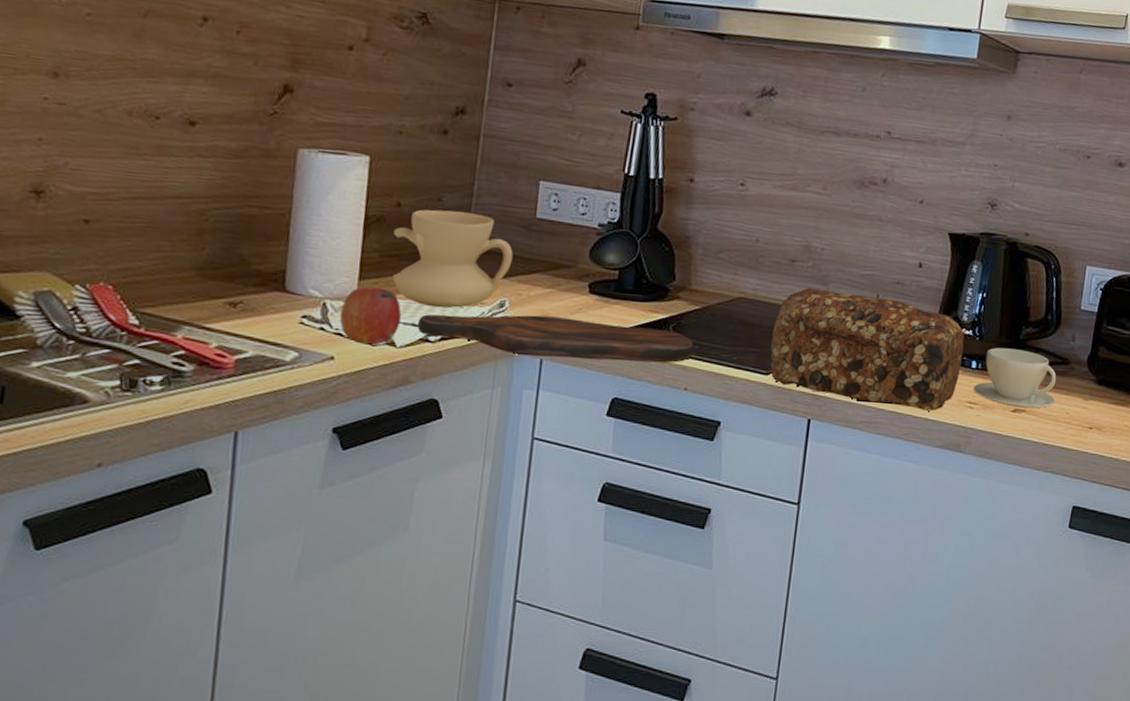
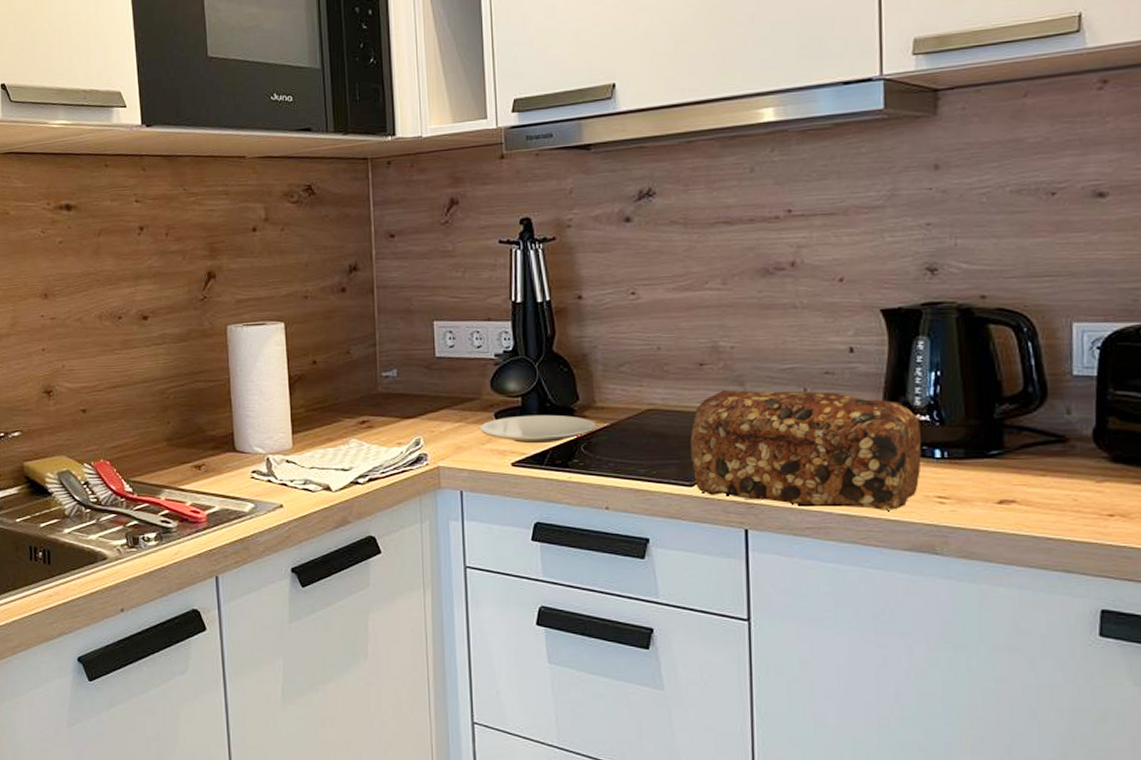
fruit: present [339,286,402,345] -> none [282,439,333,491]
ceramic jug: present [392,209,513,309] -> none [314,361,420,452]
cutting board: present [417,314,694,364] -> none [346,449,608,489]
plate: none [571,288,688,320] -> present [479,414,596,444]
teacup: present [973,347,1057,409] -> none [940,431,1056,498]

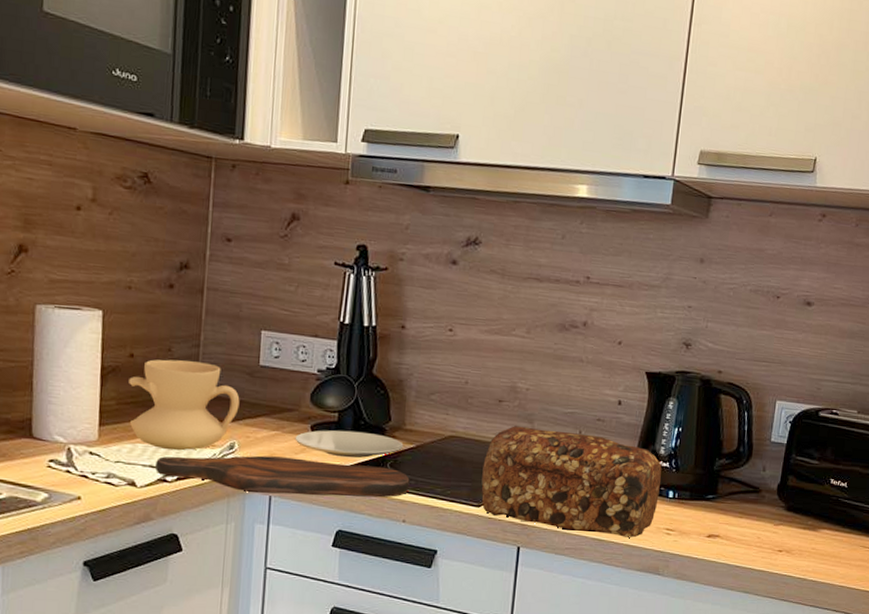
ceramic jug: none [314,361,420,452] -> present [129,359,240,451]
cutting board: none [346,449,608,489] -> present [154,455,410,498]

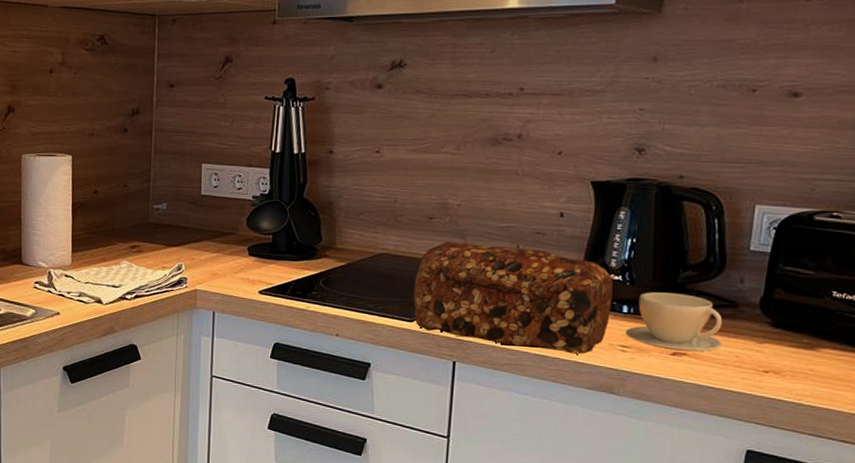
ceramic jug: present [129,359,240,451] -> none [94,194,185,273]
cutting board: present [154,455,410,498] -> none [116,275,342,313]
plate: present [295,430,404,458] -> none [234,250,335,277]
teacup: none [670,478,749,534] -> present [625,292,723,352]

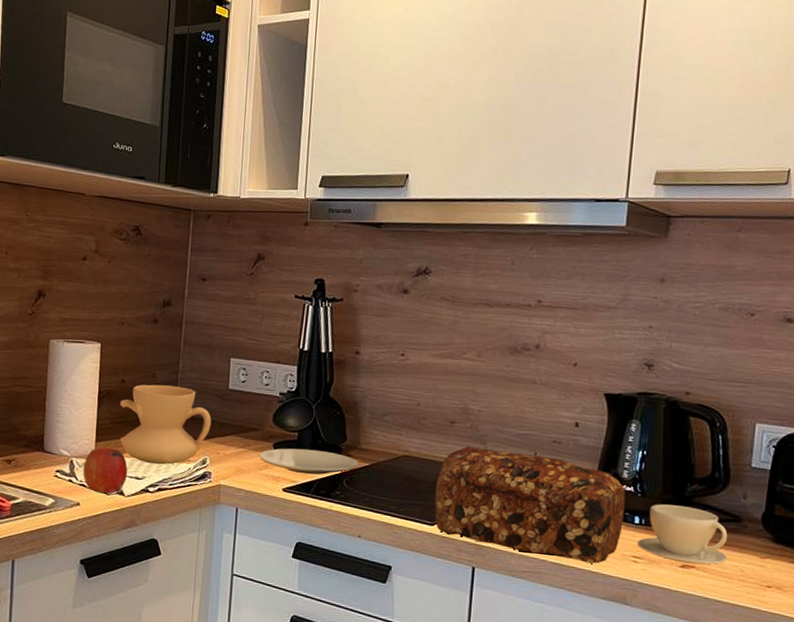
fruit: none [61,258,105,303] -> present [83,447,128,494]
ceramic jug: none [94,194,185,273] -> present [120,384,212,465]
plate: none [234,250,335,277] -> present [259,448,359,475]

